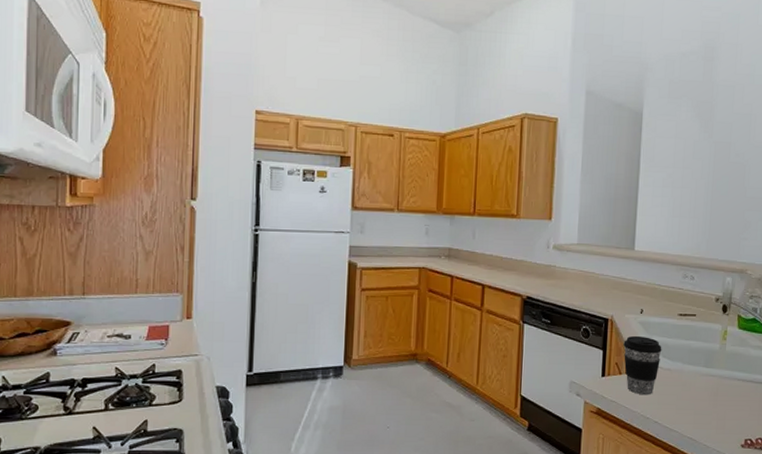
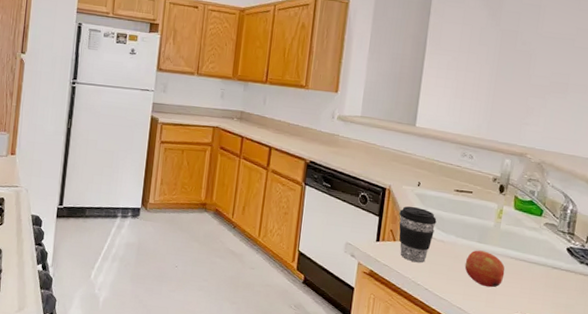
apple: none [693,375,733,413] -> present [464,250,505,288]

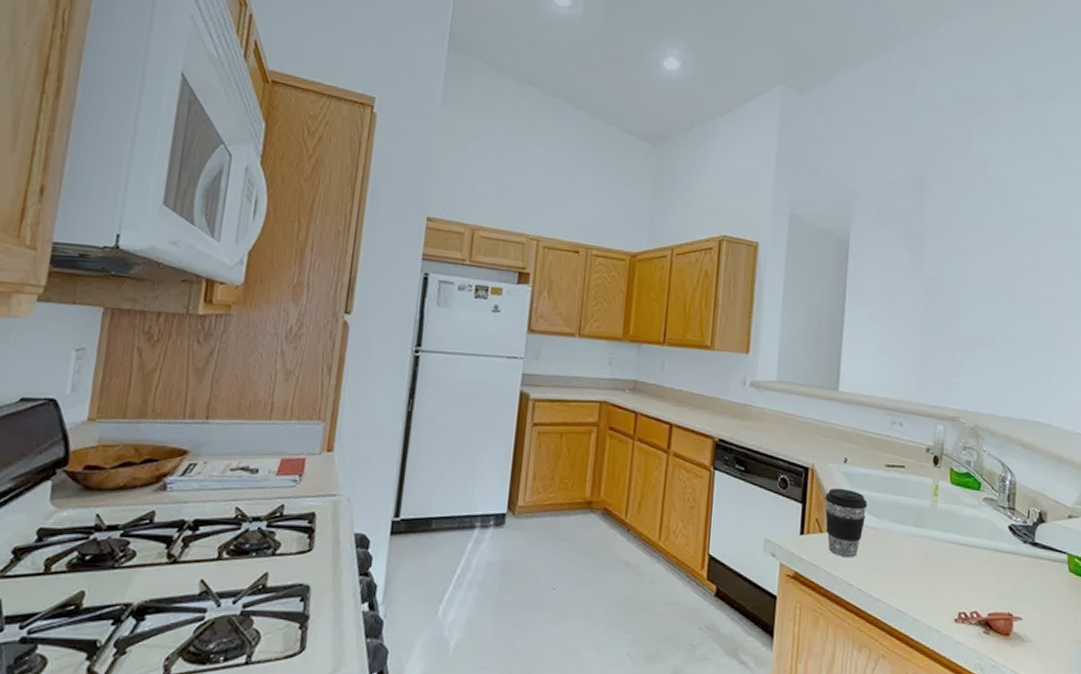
apple: present [464,250,505,288] -> none [901,536,945,581]

